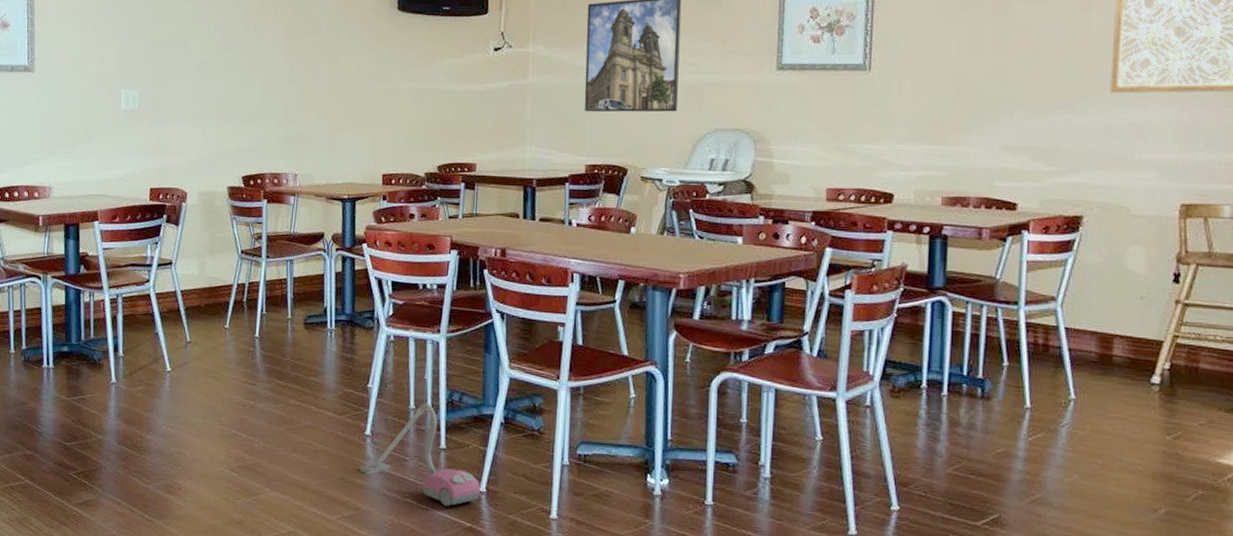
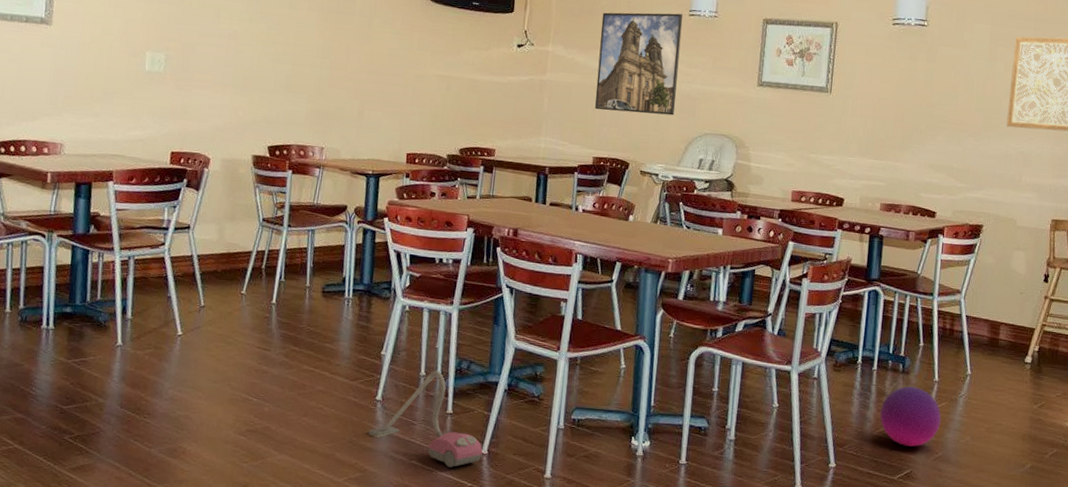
ball: none [955,414,1038,487] -> present [880,386,942,447]

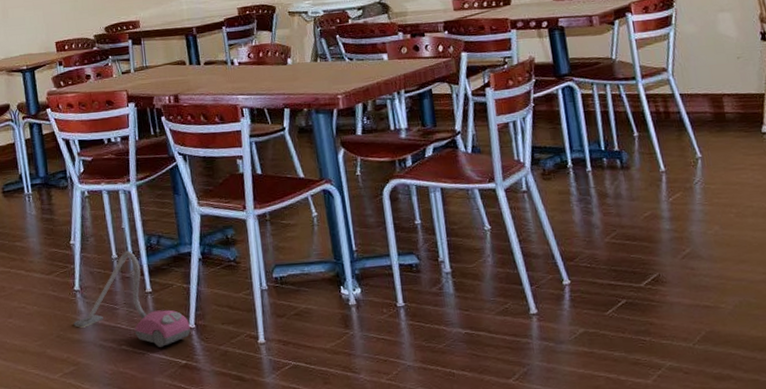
ball: present [880,386,942,447] -> none [606,181,680,248]

